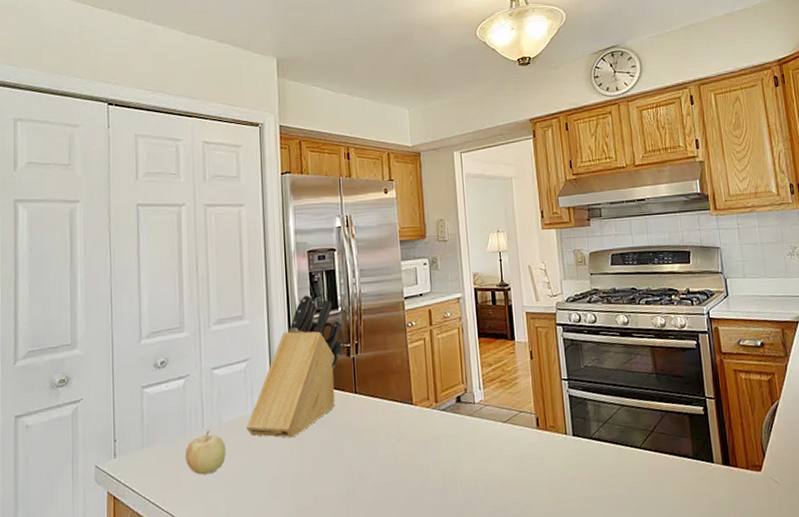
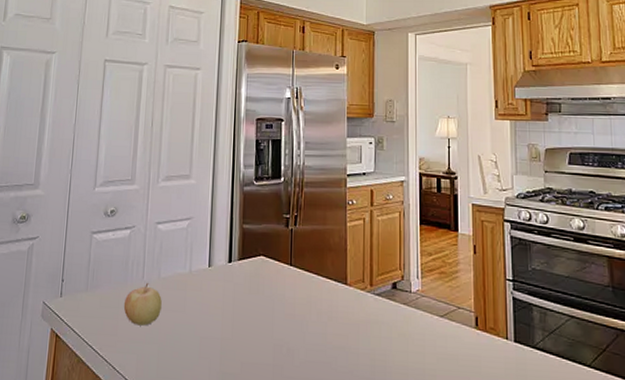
knife block: present [246,294,343,438] -> none [183,160,283,302]

